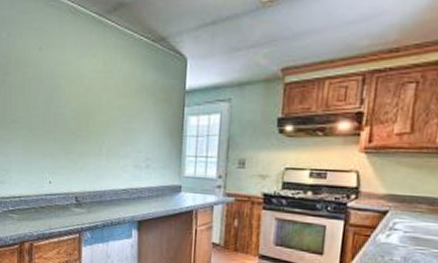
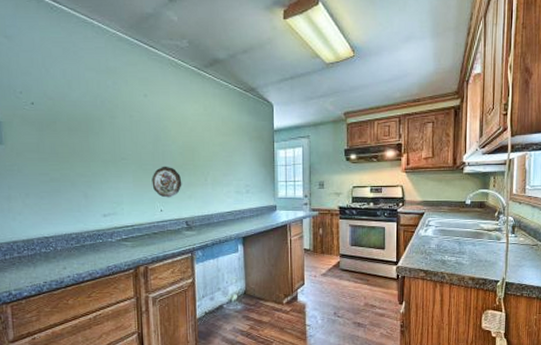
decorative plate: none [42,131,74,168] -> present [152,166,182,198]

